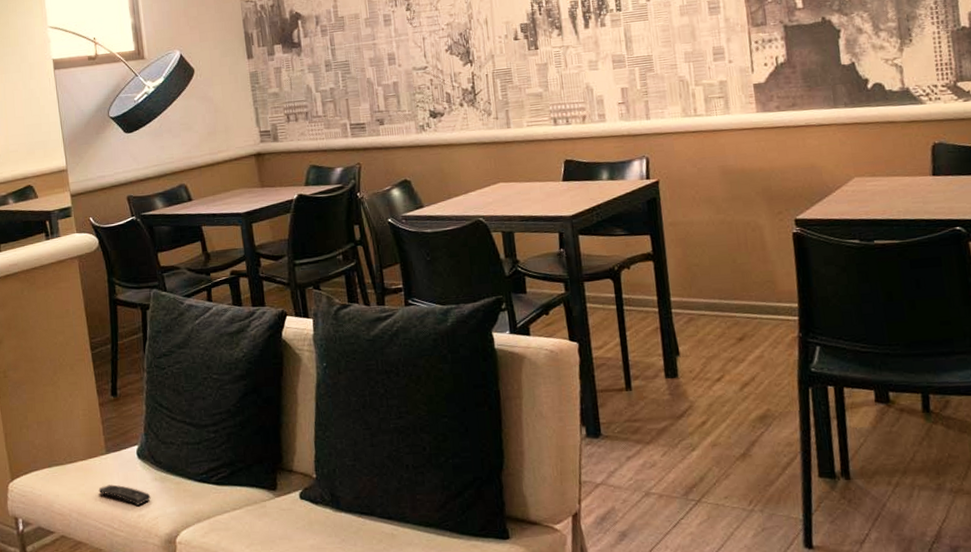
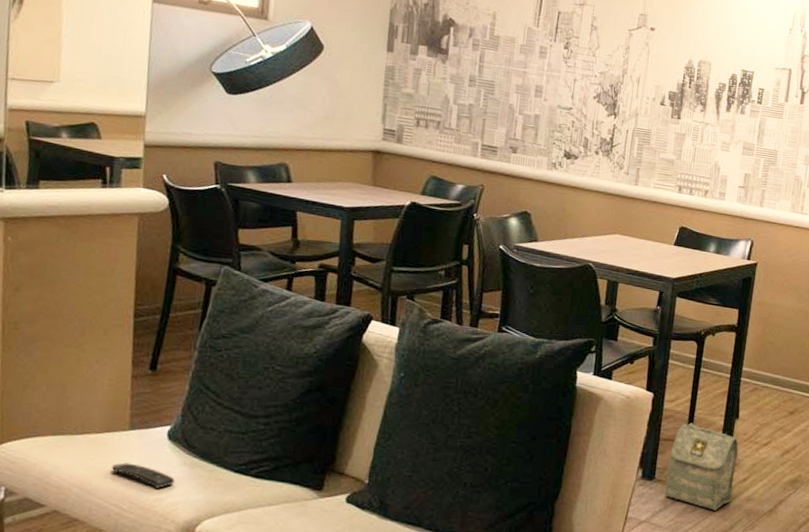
bag: none [612,367,693,463] -> present [664,422,739,511]

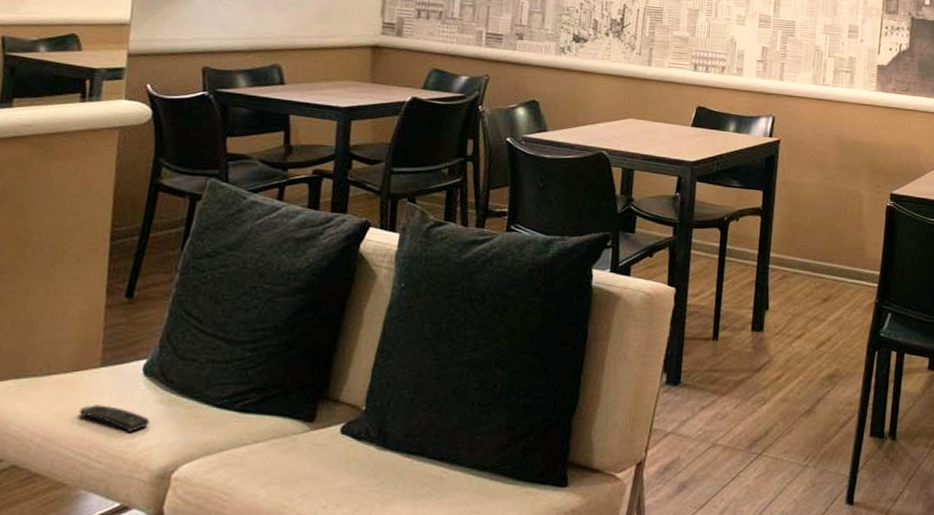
bag: present [664,422,739,511] -> none [691,317,771,415]

